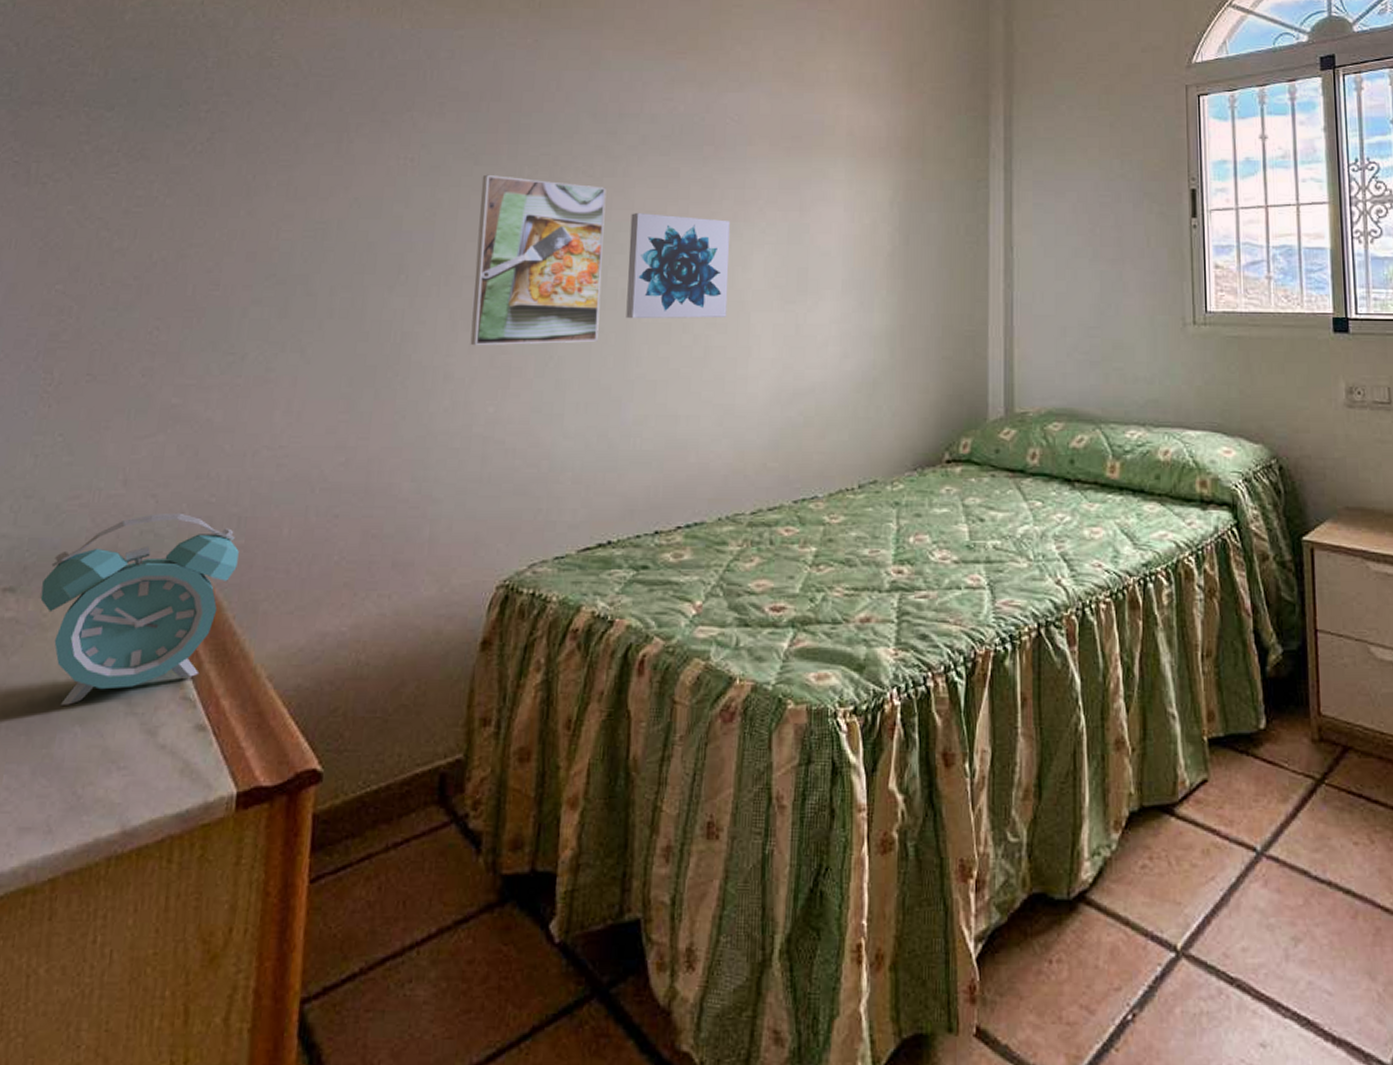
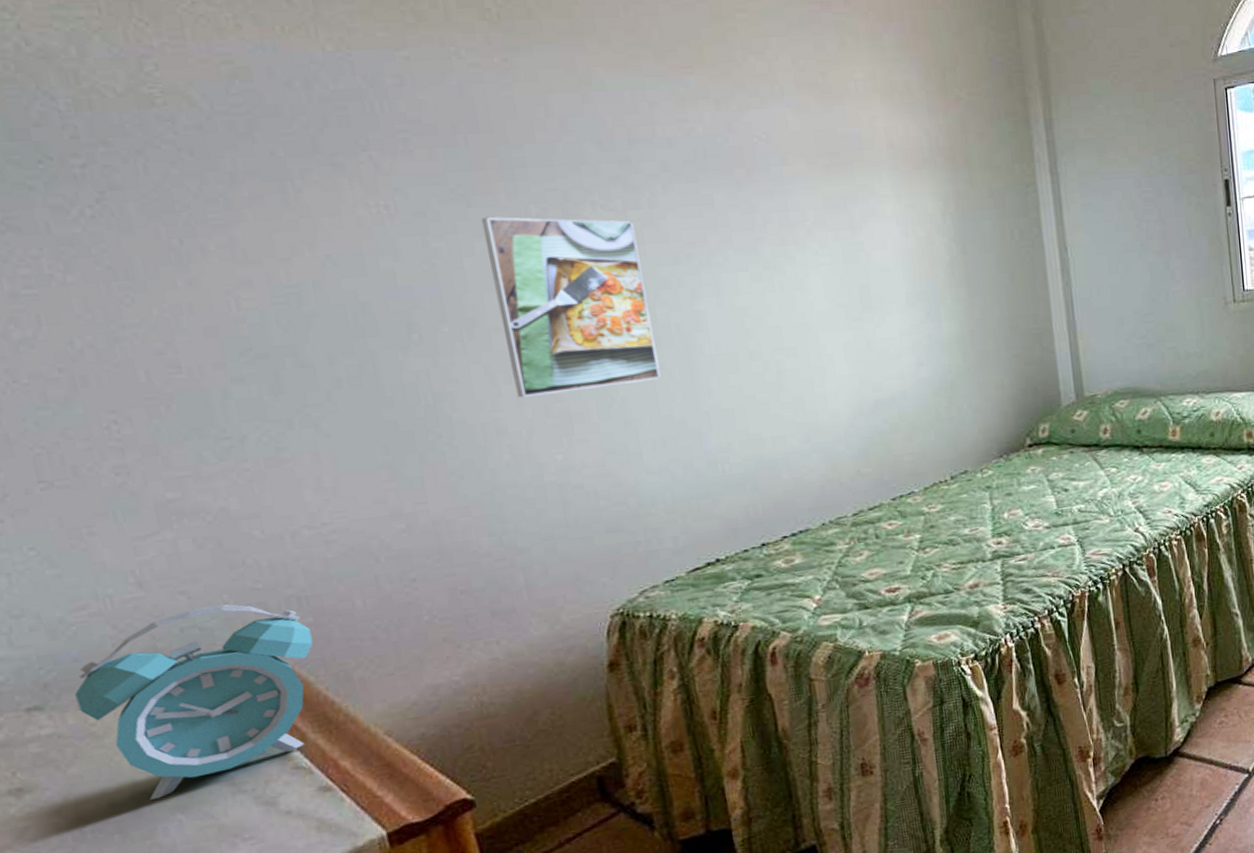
wall art: present [626,213,730,319] -> none [668,244,794,353]

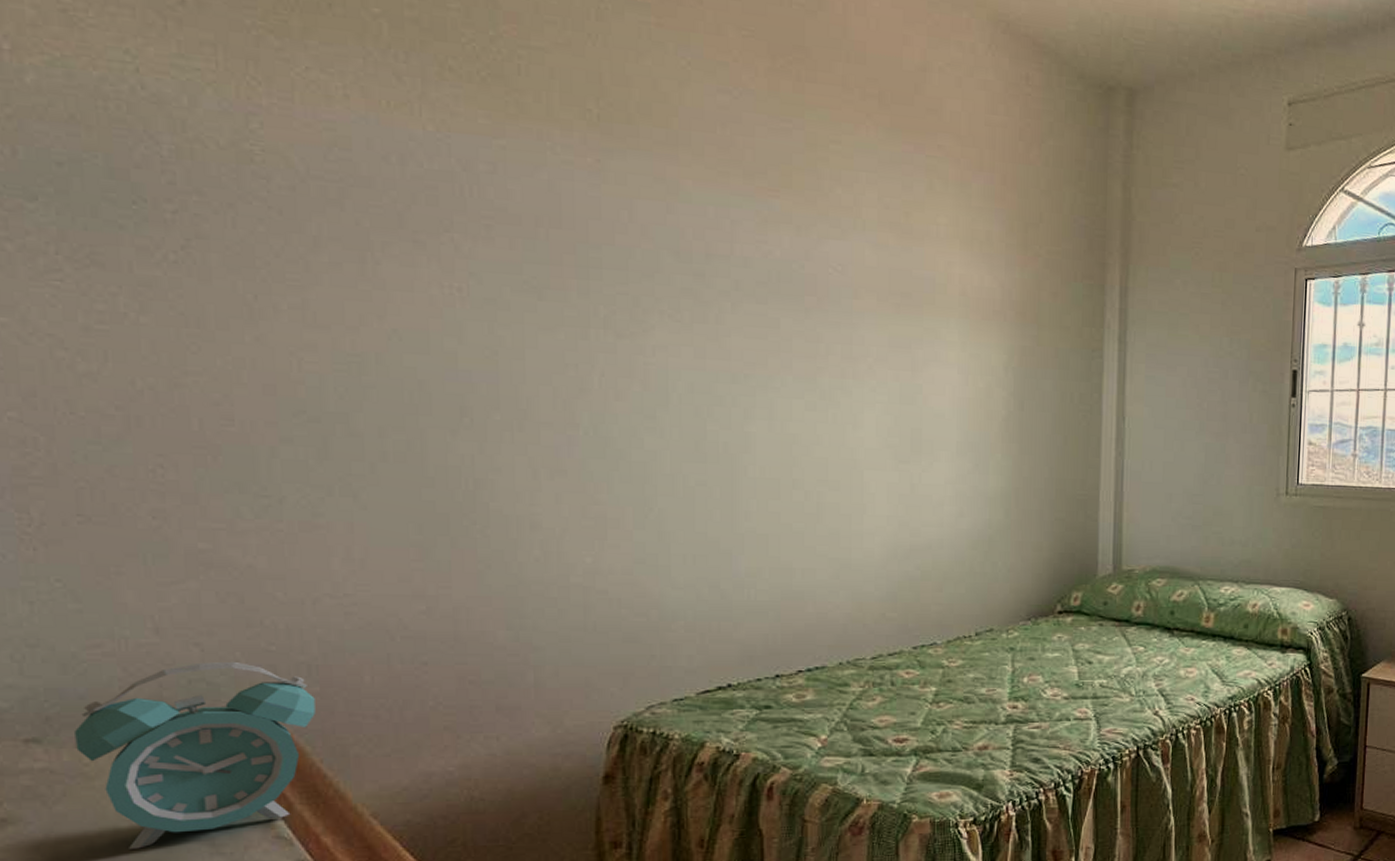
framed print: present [481,216,661,398] -> none [549,311,701,496]

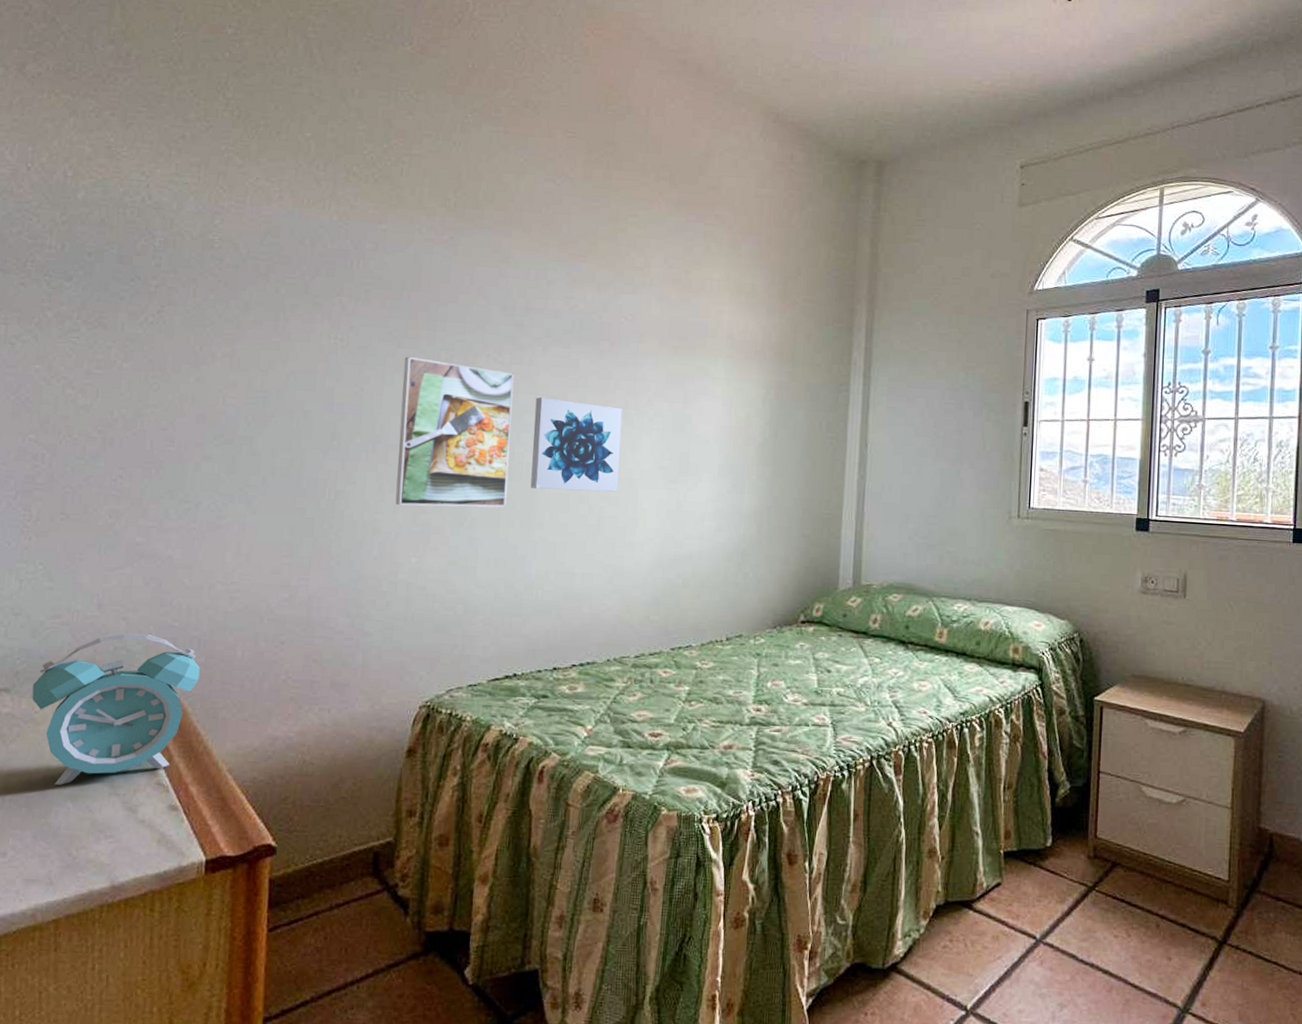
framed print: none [549,311,701,496] -> present [395,356,514,508]
wall art: none [728,364,839,475] -> present [530,397,622,492]

